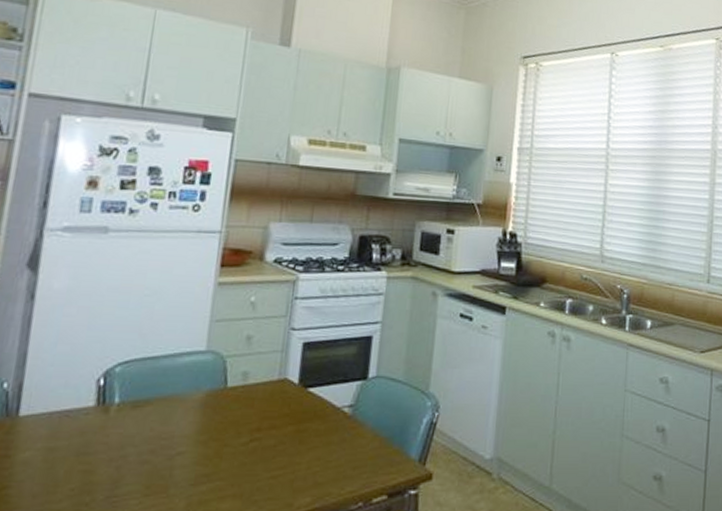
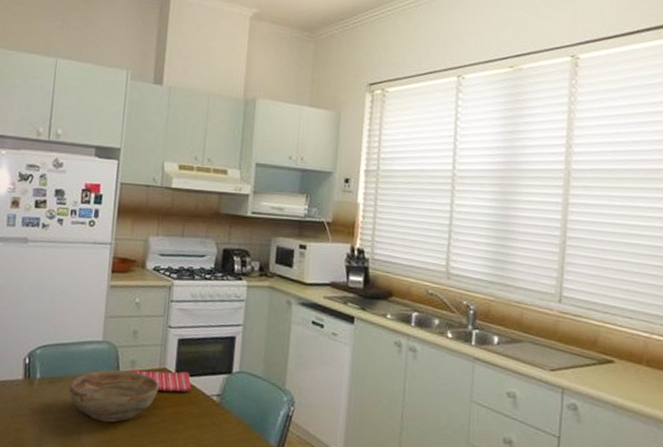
bowl: none [159,385,278,451] -> present [69,369,159,423]
dish towel: none [243,381,319,407] -> present [131,370,192,392]

